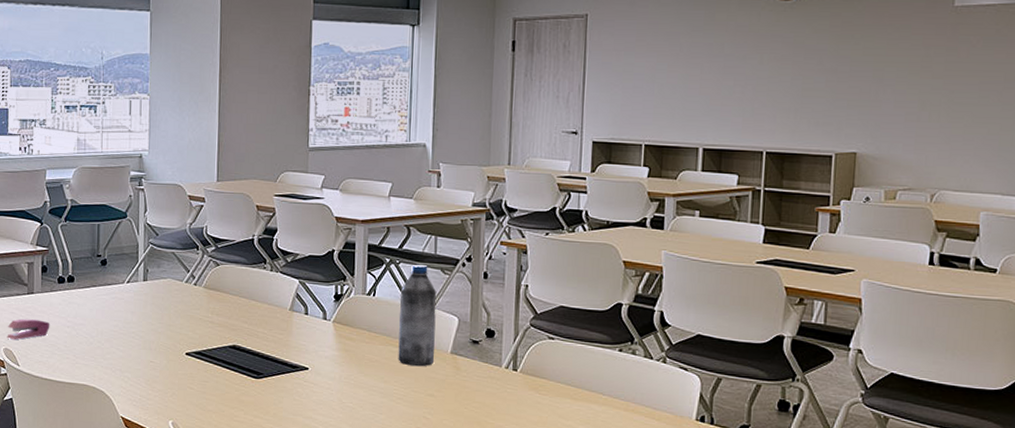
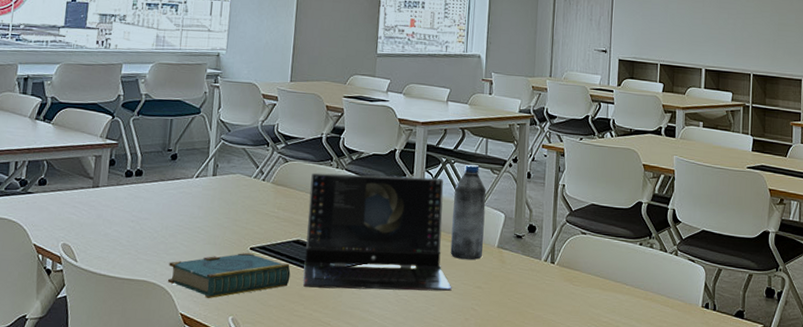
stapler: present [7,319,50,340] -> none [66,213,114,235]
book: none [106,357,228,403] -> present [167,252,291,299]
laptop computer: none [241,276,401,399] -> present [303,172,452,292]

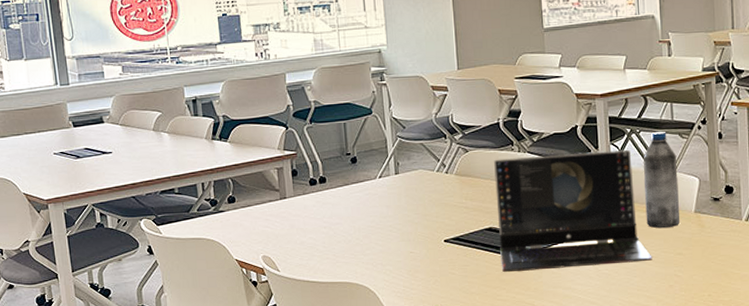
book: present [167,252,291,299] -> none [367,244,488,293]

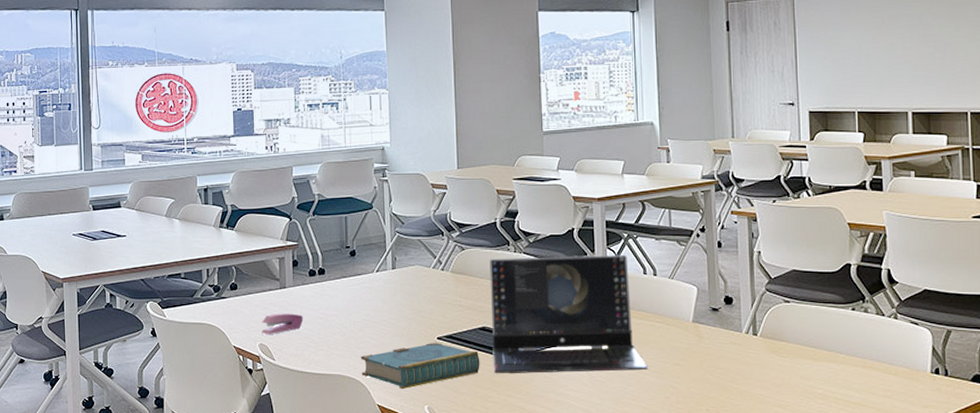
stapler: none [263,224,307,247] -> present [261,313,304,335]
book: none [367,244,488,293] -> present [361,342,480,390]
water bottle: present [642,131,681,229] -> none [639,237,678,337]

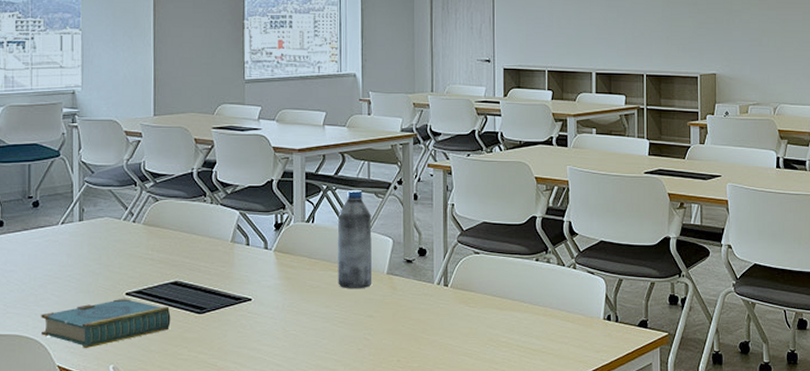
laptop computer: present [490,255,648,374] -> none [184,207,342,330]
water bottle: none [639,237,678,337] -> present [337,189,372,289]

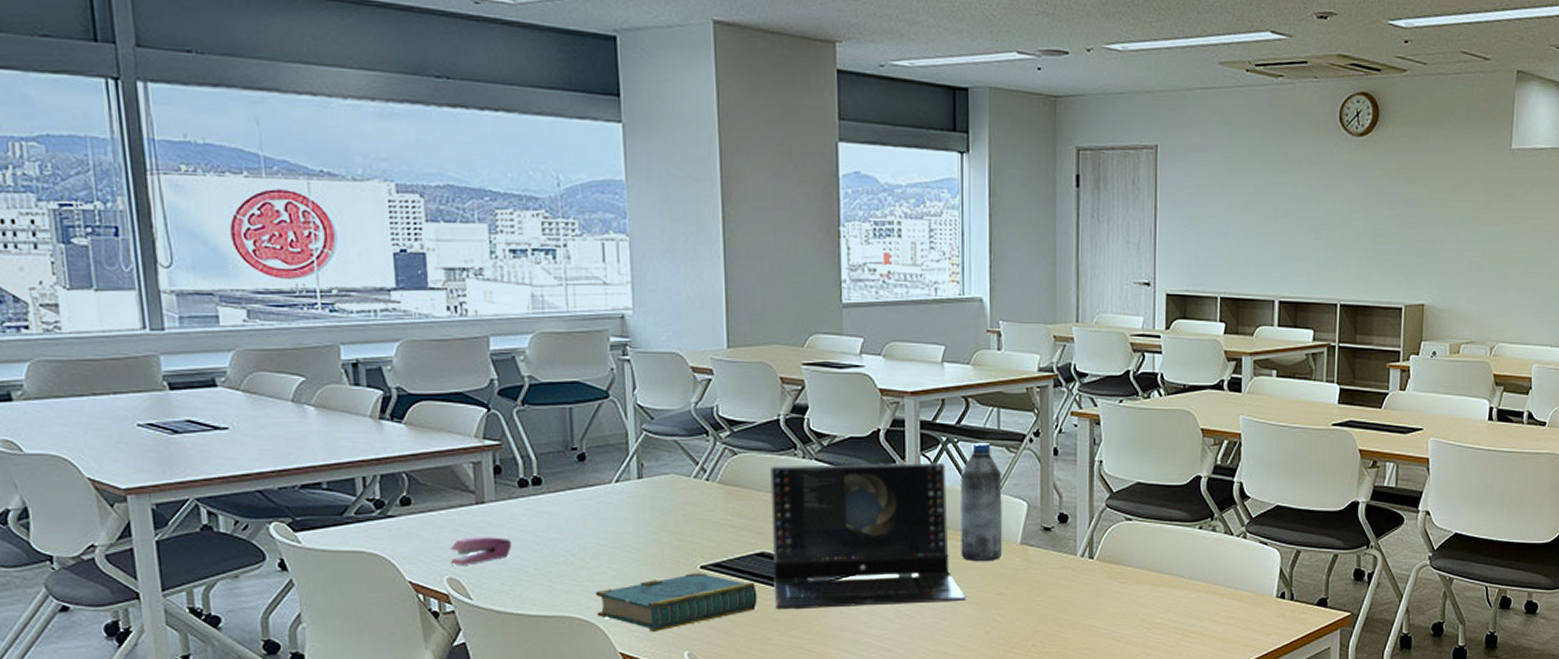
laptop computer: none [184,207,342,330] -> present [771,463,966,610]

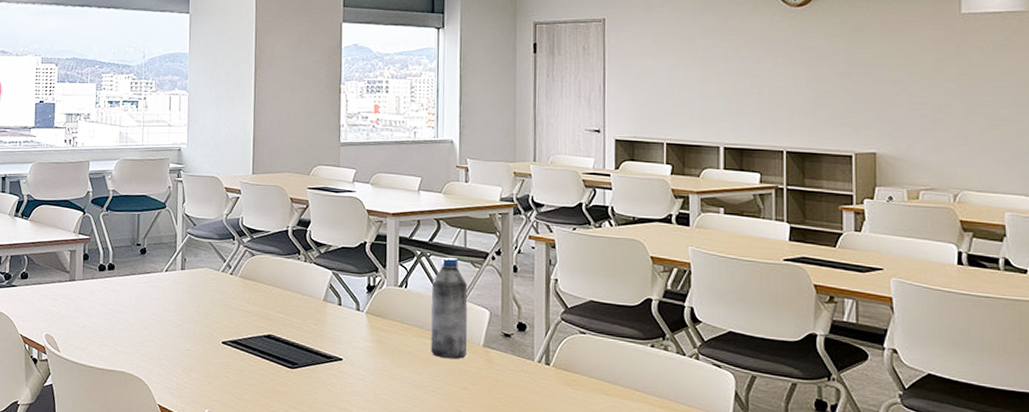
stapler: present [449,537,512,566] -> none [48,305,91,326]
book: present [595,572,757,633] -> none [144,346,264,392]
laptop computer: present [771,463,966,610] -> none [276,266,435,392]

